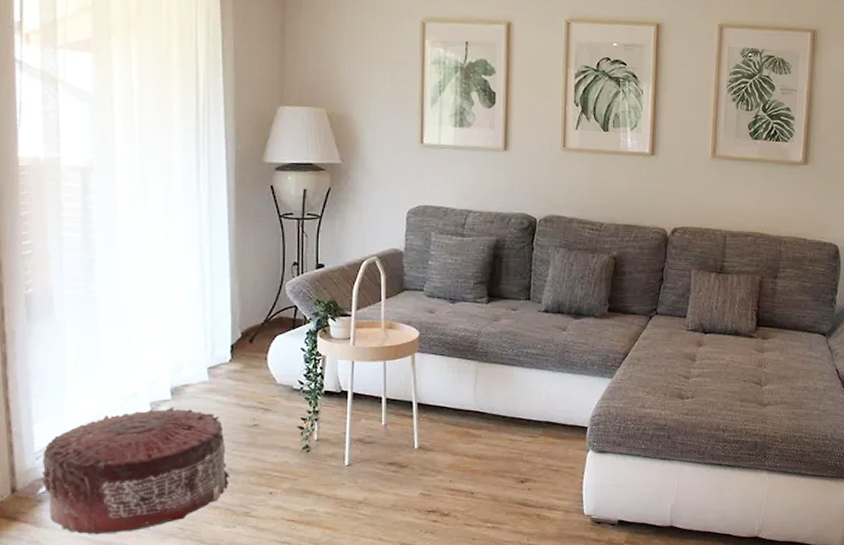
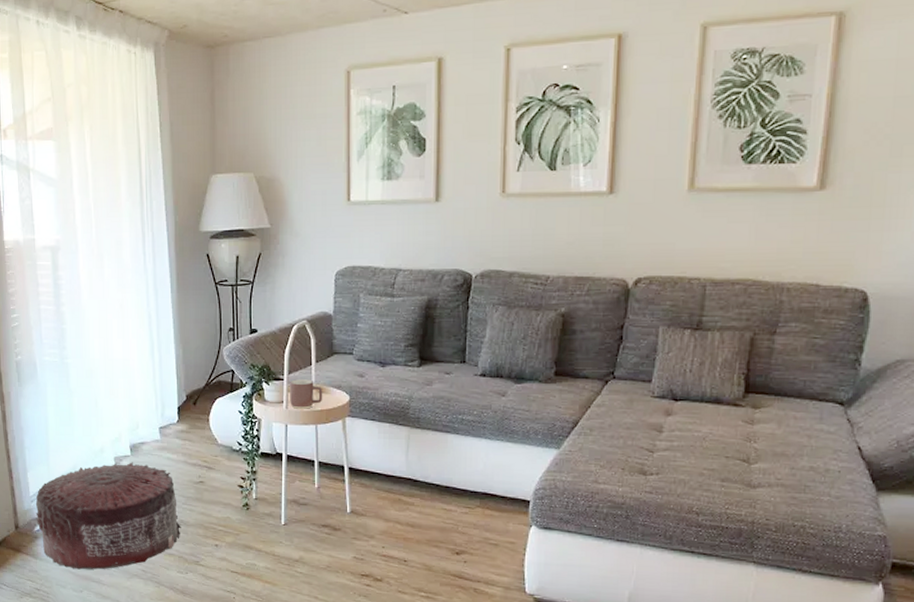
mug: none [356,315,393,345] -> present [289,379,323,409]

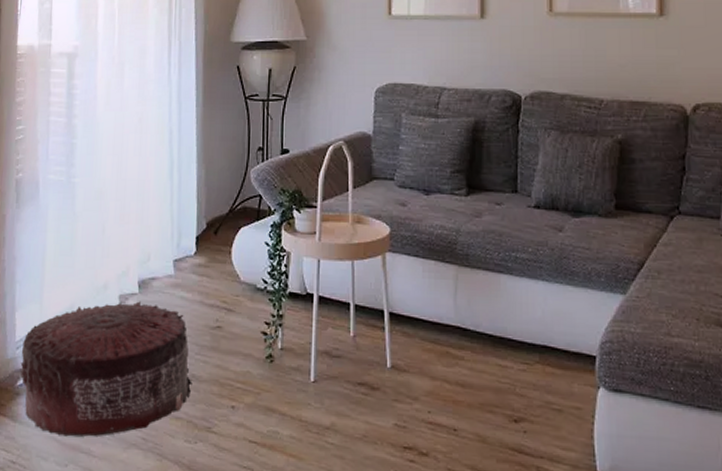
mug: present [289,379,323,409] -> none [322,207,361,242]

